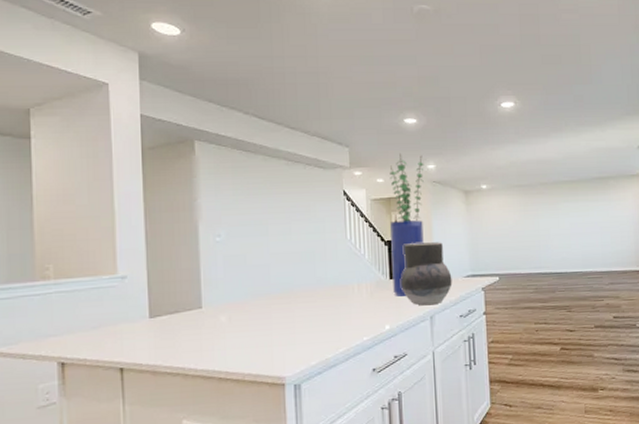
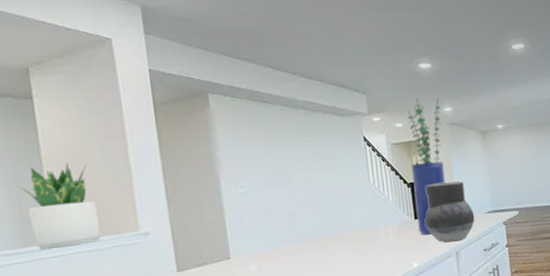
planter: none [9,203,80,288] -> present [19,163,100,251]

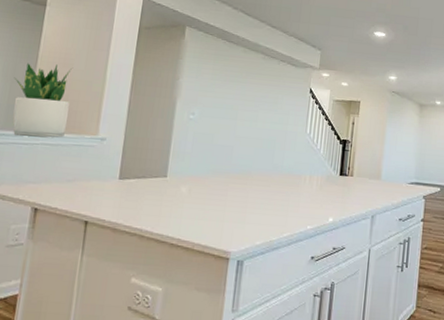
vase: present [408,97,445,235] -> none [341,62,387,193]
ceramic jug: present [425,181,475,243] -> none [349,145,397,206]

